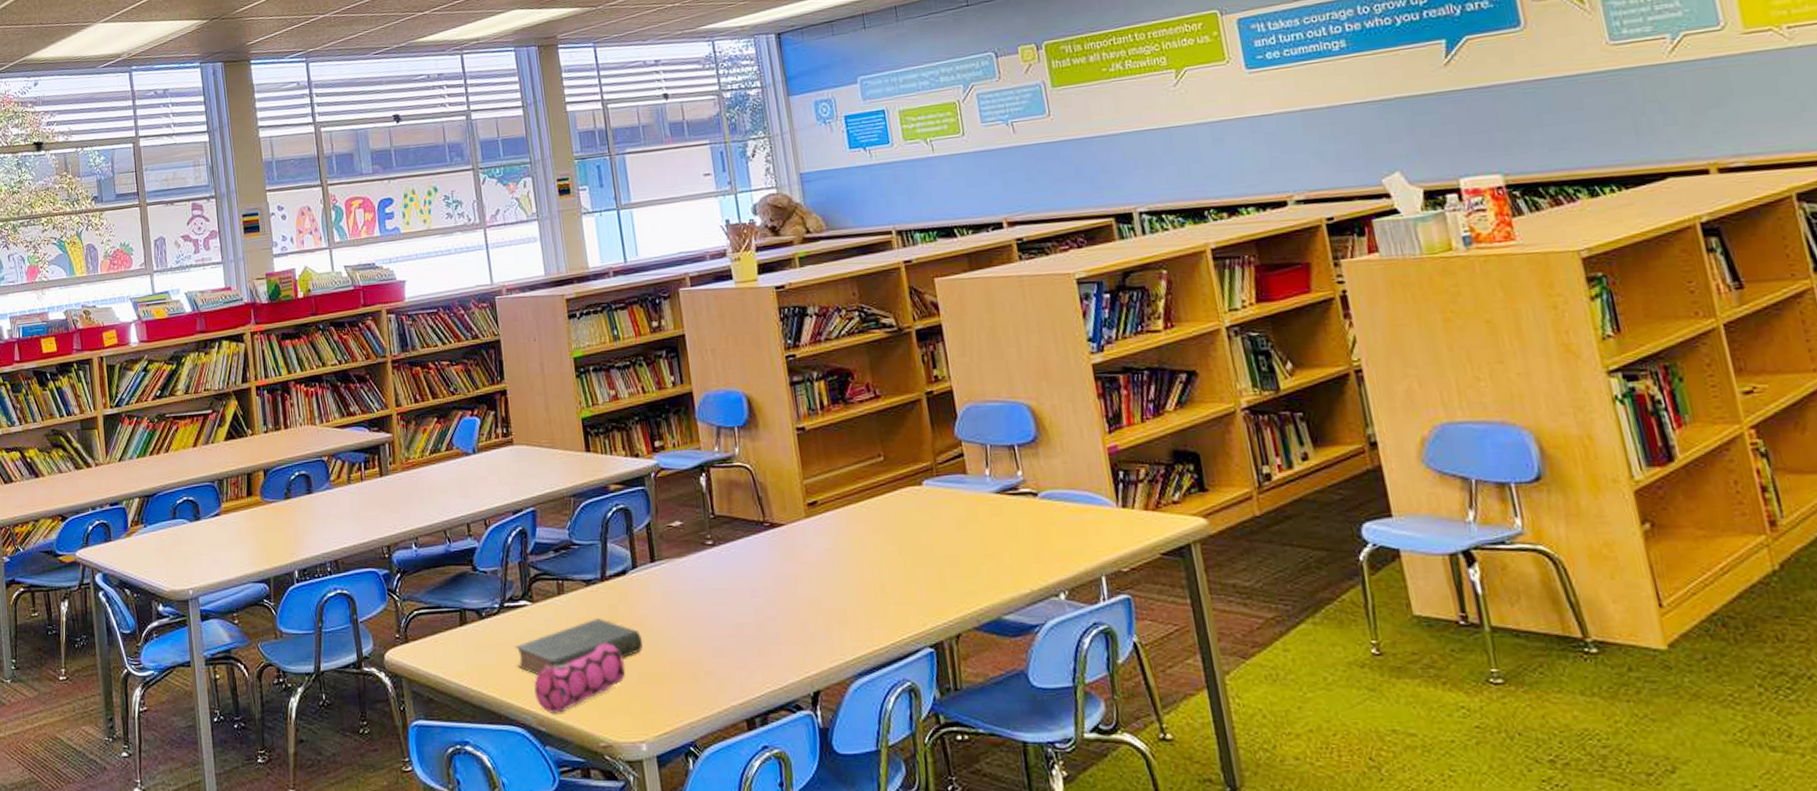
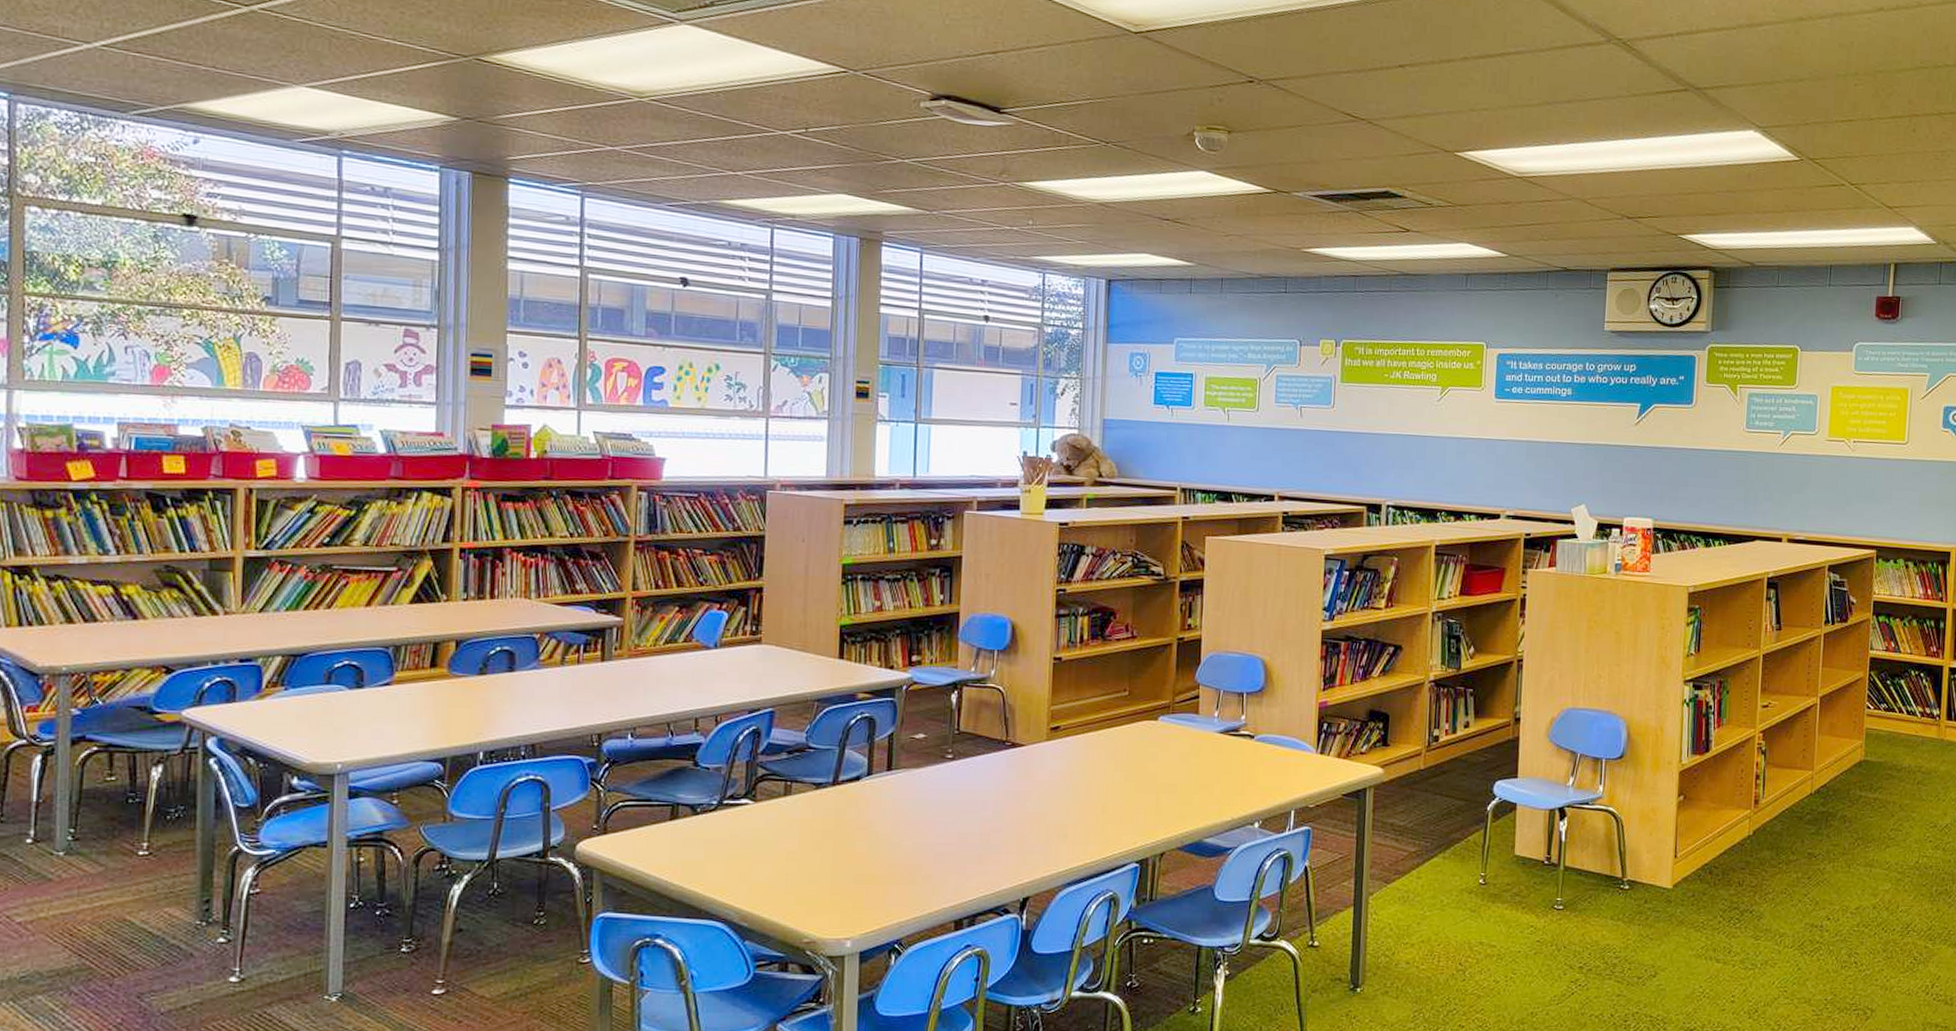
book: present [514,619,643,675] -> none [727,821,866,872]
pencil case: present [534,643,626,713] -> none [742,844,843,910]

